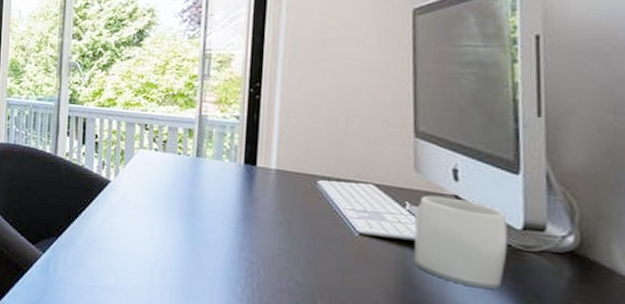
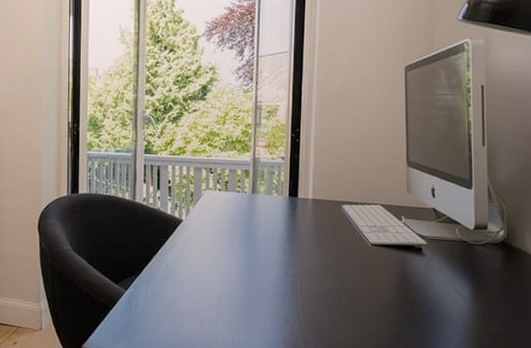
mug: present [413,195,509,289] -> none [407,210,466,276]

